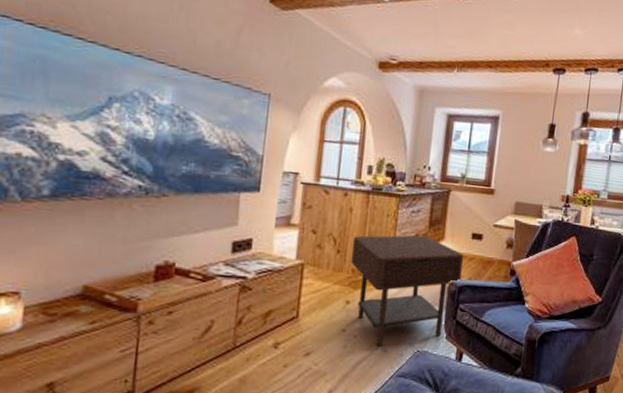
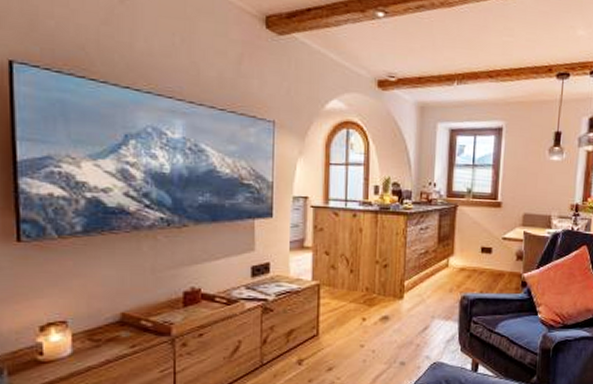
side table: present [350,235,464,347] -> none [364,251,475,360]

